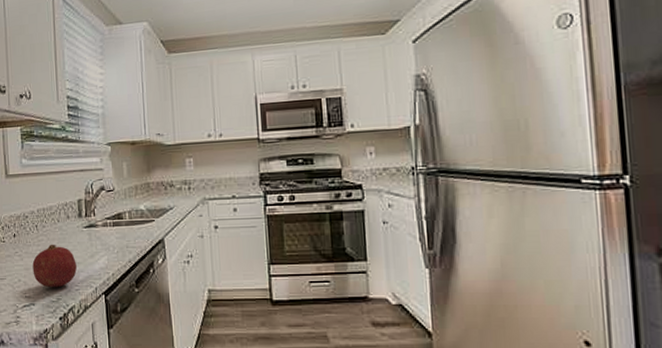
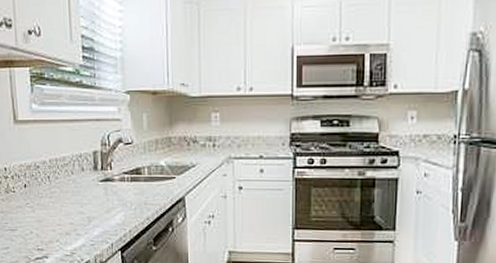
fruit: present [32,244,77,288] -> none [45,196,92,242]

